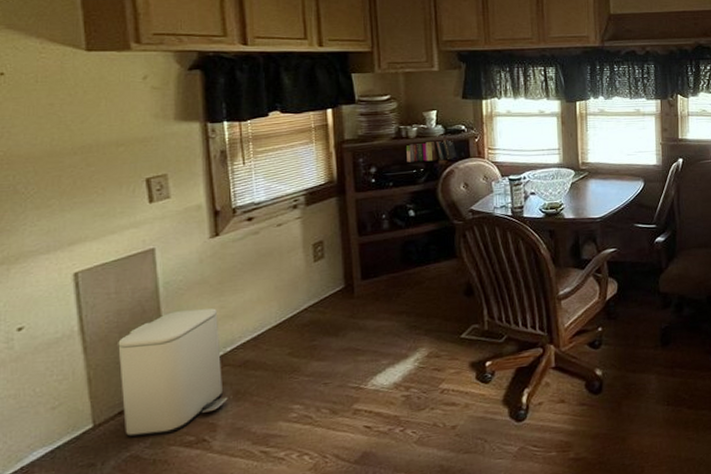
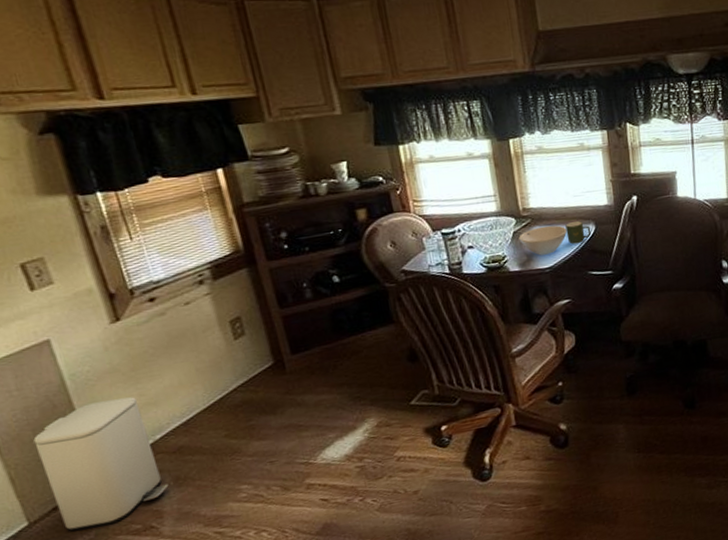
books: present [405,134,457,163] -> none [316,187,379,224]
bowl: none [576,179,619,206] -> present [518,225,568,256]
mug: none [618,177,640,198] -> present [565,221,592,245]

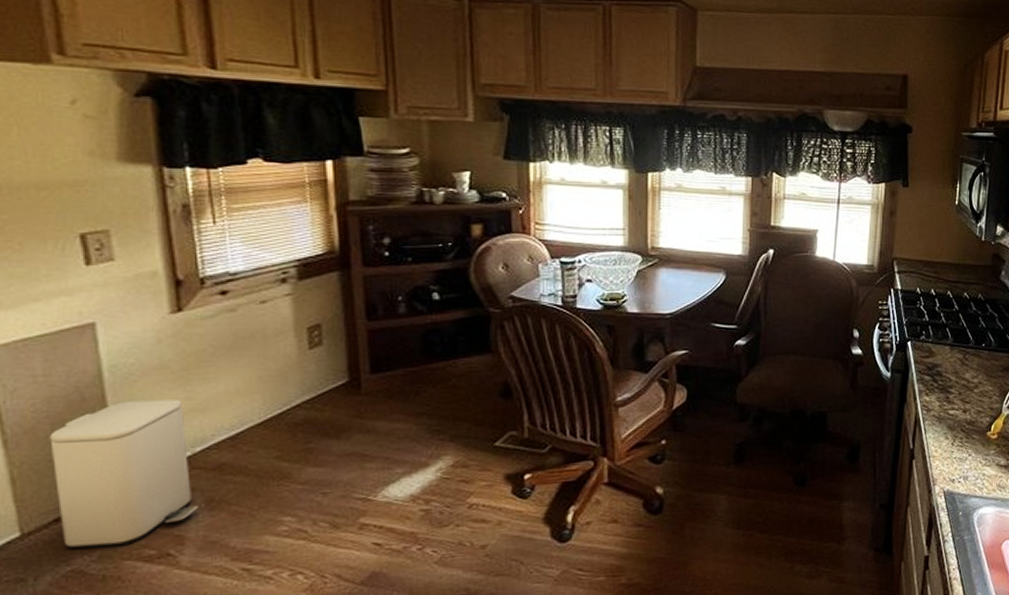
bowl: present [518,225,568,256] -> none [642,268,695,299]
mug: present [565,221,592,245] -> none [694,268,721,292]

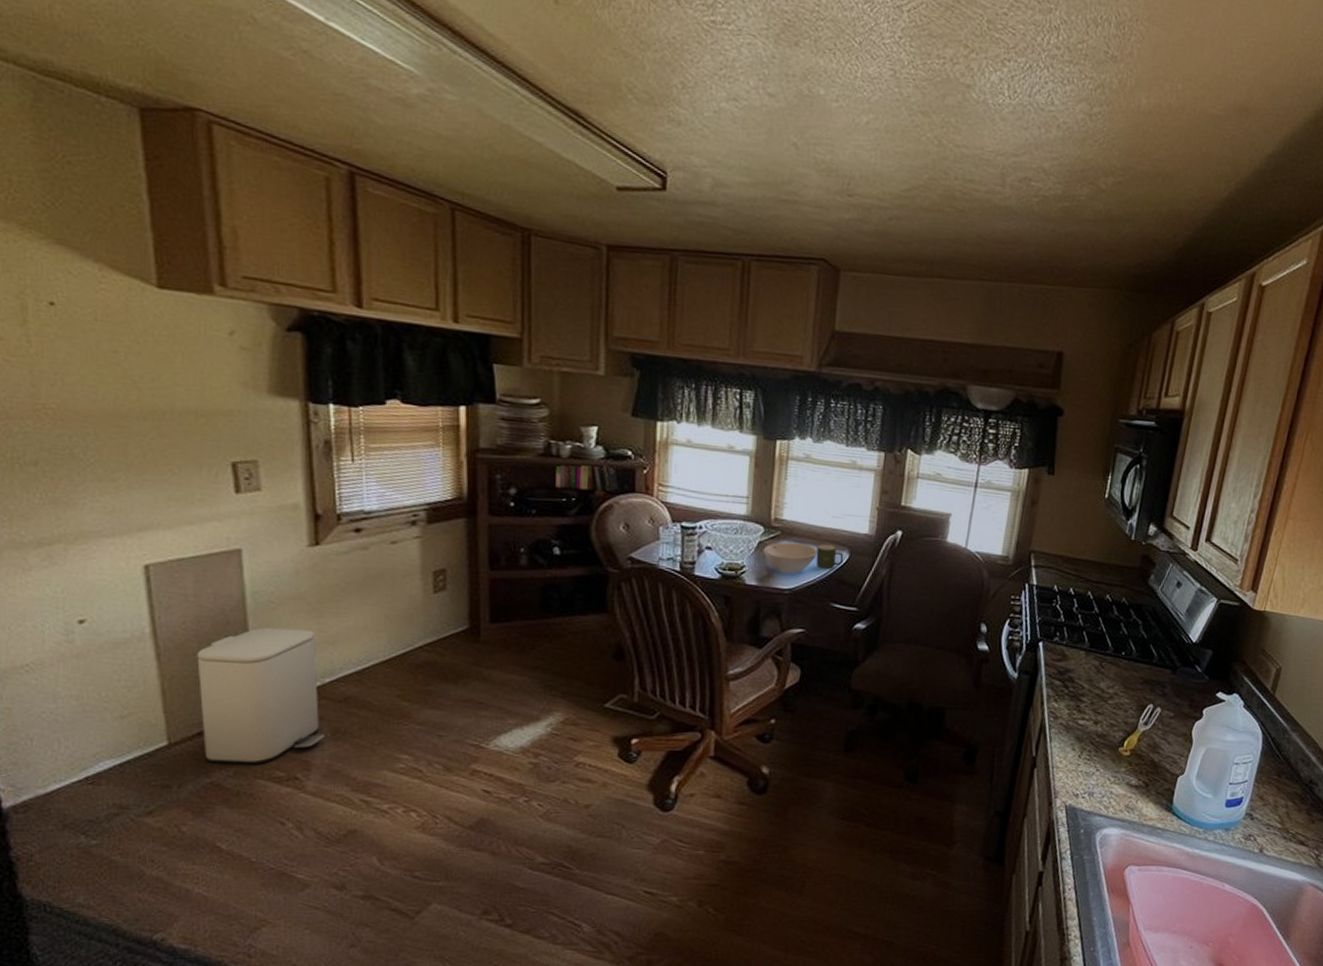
books: none [429,201,496,234] -> present [555,457,619,492]
bowl: none [642,268,695,299] -> present [763,542,818,575]
mug: none [694,268,721,292] -> present [815,544,844,570]

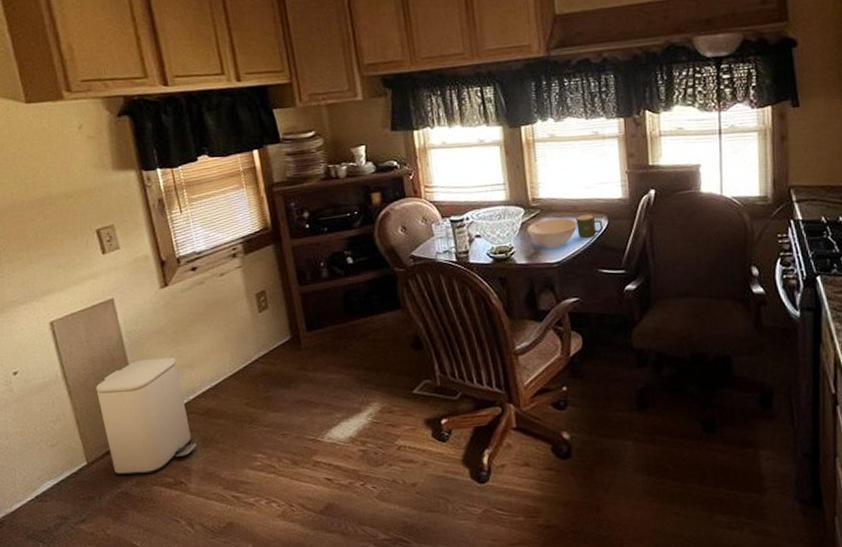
books: present [555,457,619,492] -> none [336,171,392,205]

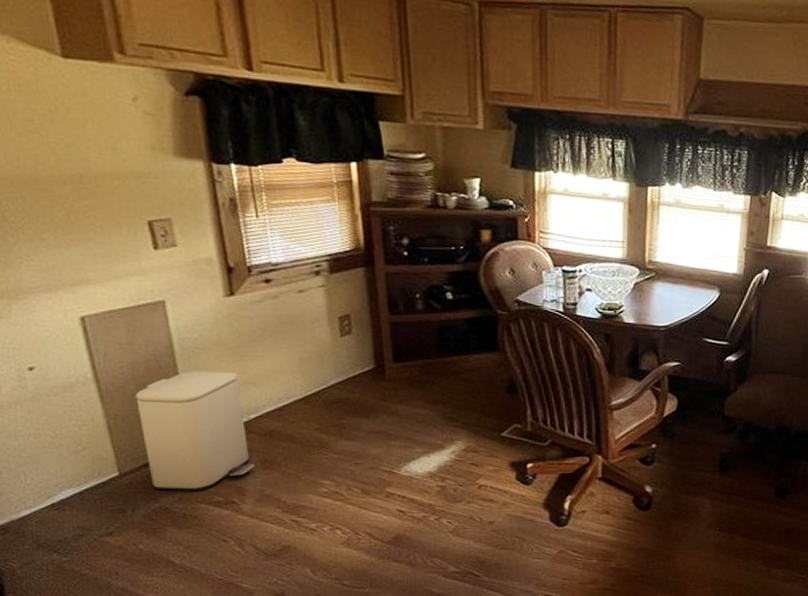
bowl: present [527,217,578,249] -> none [639,282,690,313]
mug: present [576,214,604,239] -> none [688,284,714,308]

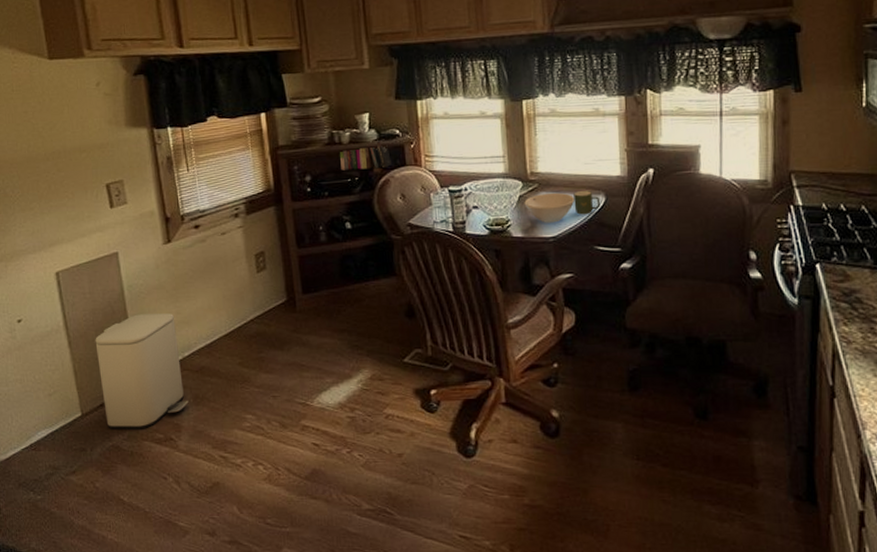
books: none [443,207,503,240] -> present [338,139,393,171]
bowl: none [639,282,690,313] -> present [524,192,575,223]
mug: none [688,284,714,308] -> present [573,191,601,215]

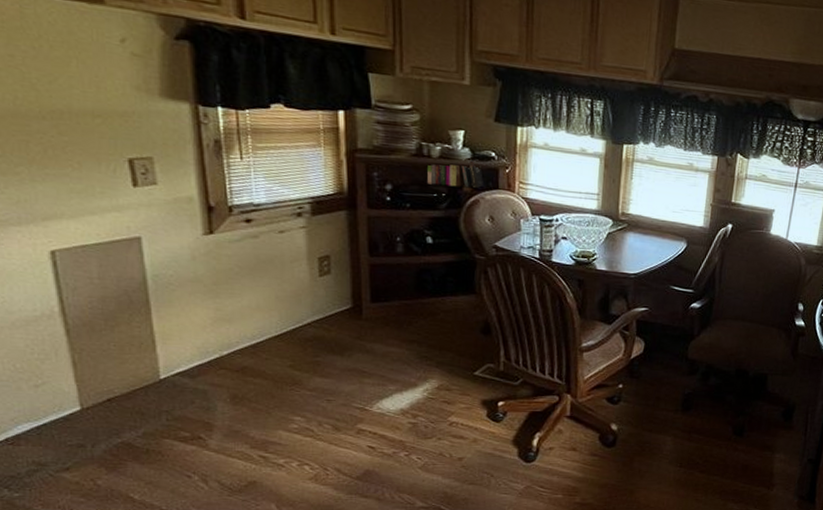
pedal bin: present [95,313,189,429] -> none [104,307,225,427]
bowl: present [524,192,575,223] -> none [612,233,660,261]
mug: present [573,191,601,215] -> none [657,235,682,258]

